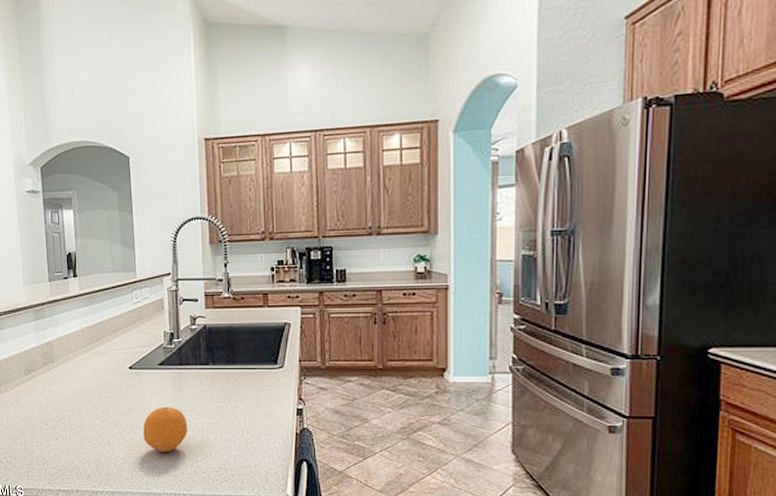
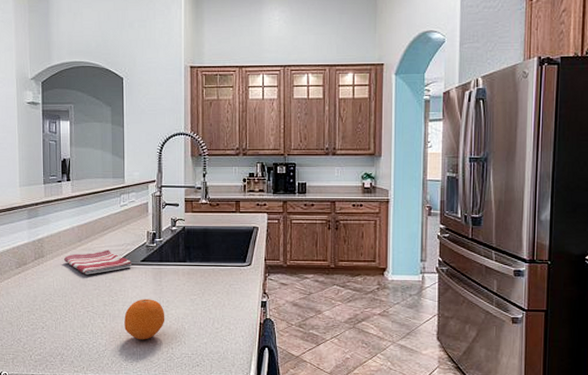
dish towel: none [74,353,149,381] -> present [63,250,132,275]

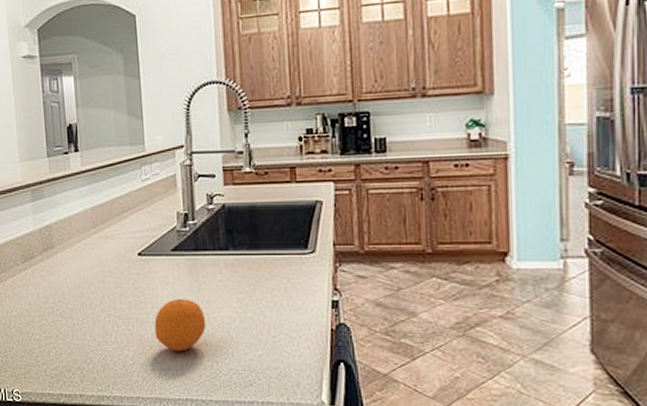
dish towel: present [63,250,132,275] -> none [76,237,161,269]

